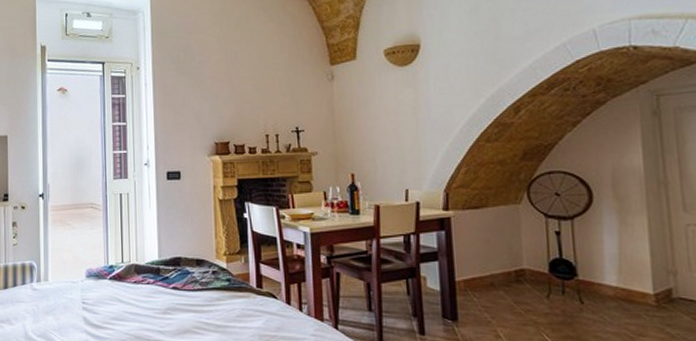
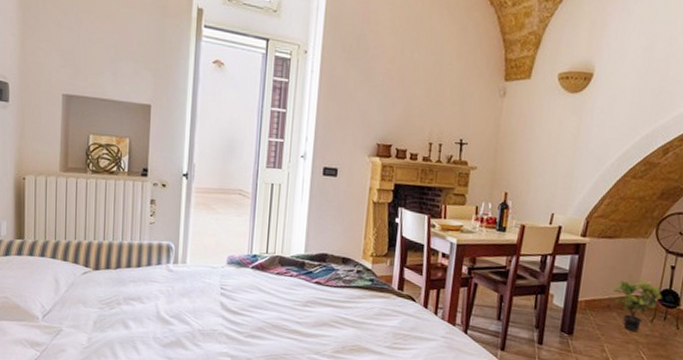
potted plant: none [494,248,555,311] -> present [614,278,663,331]

